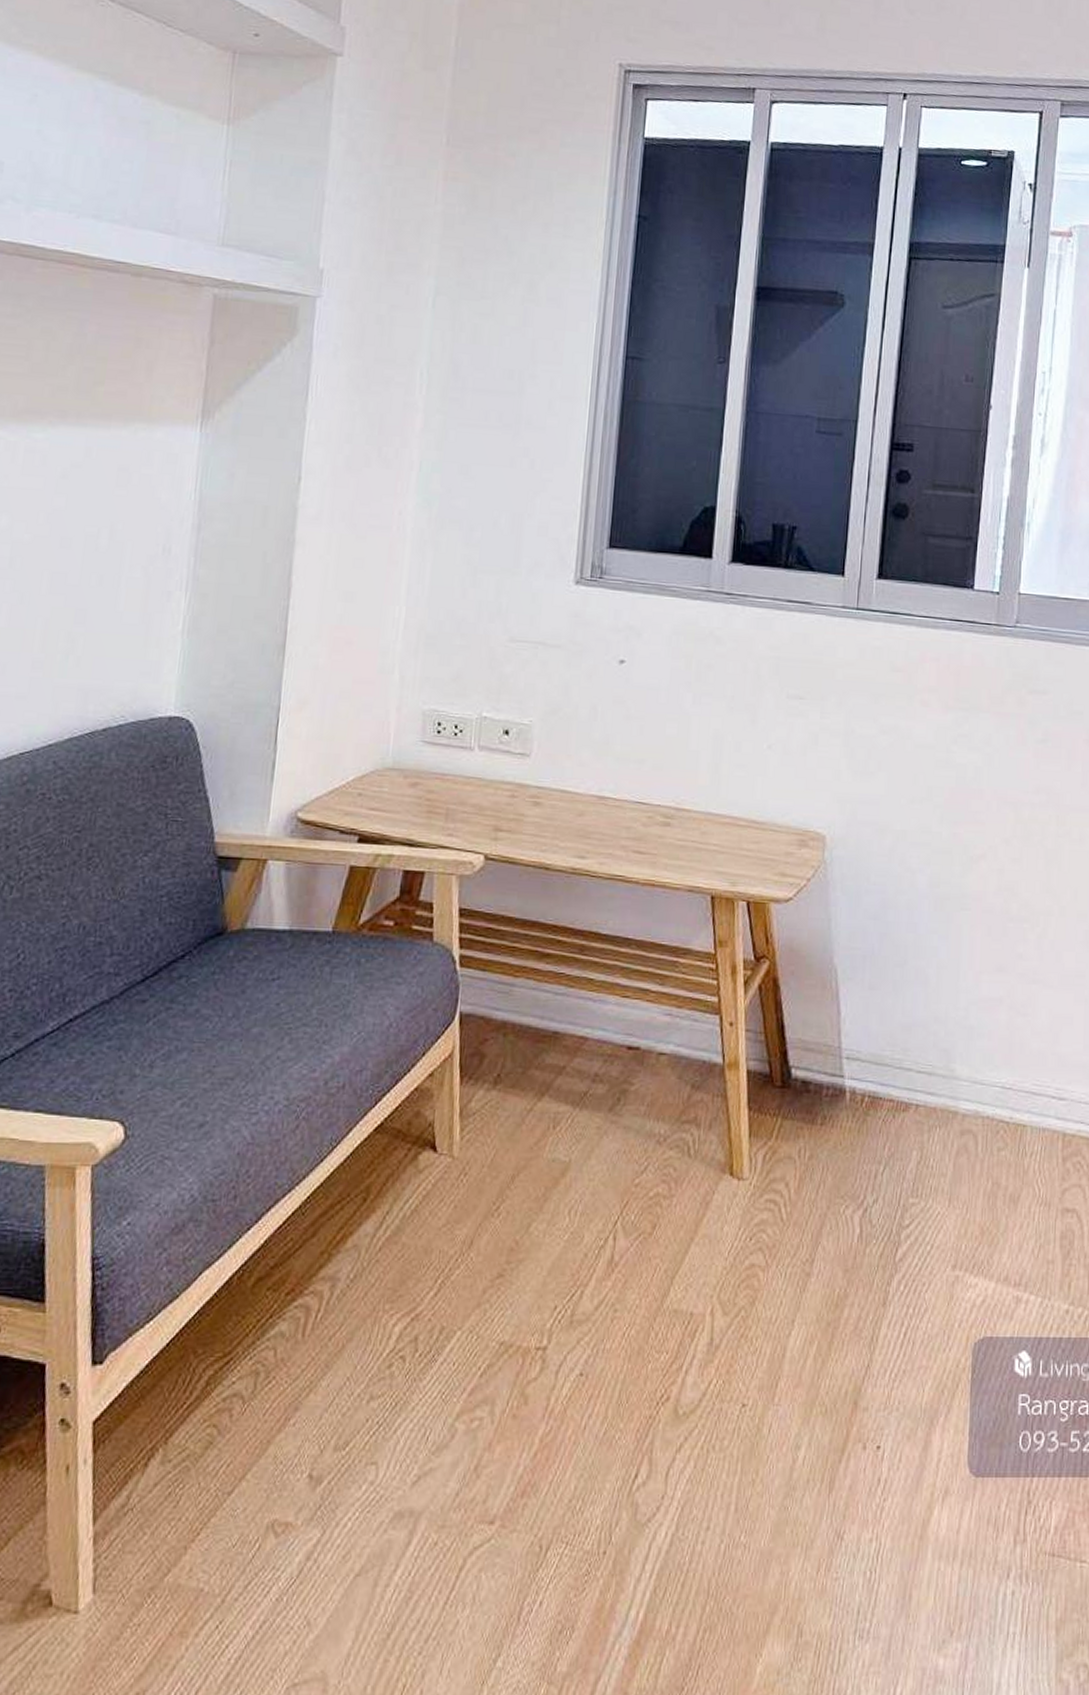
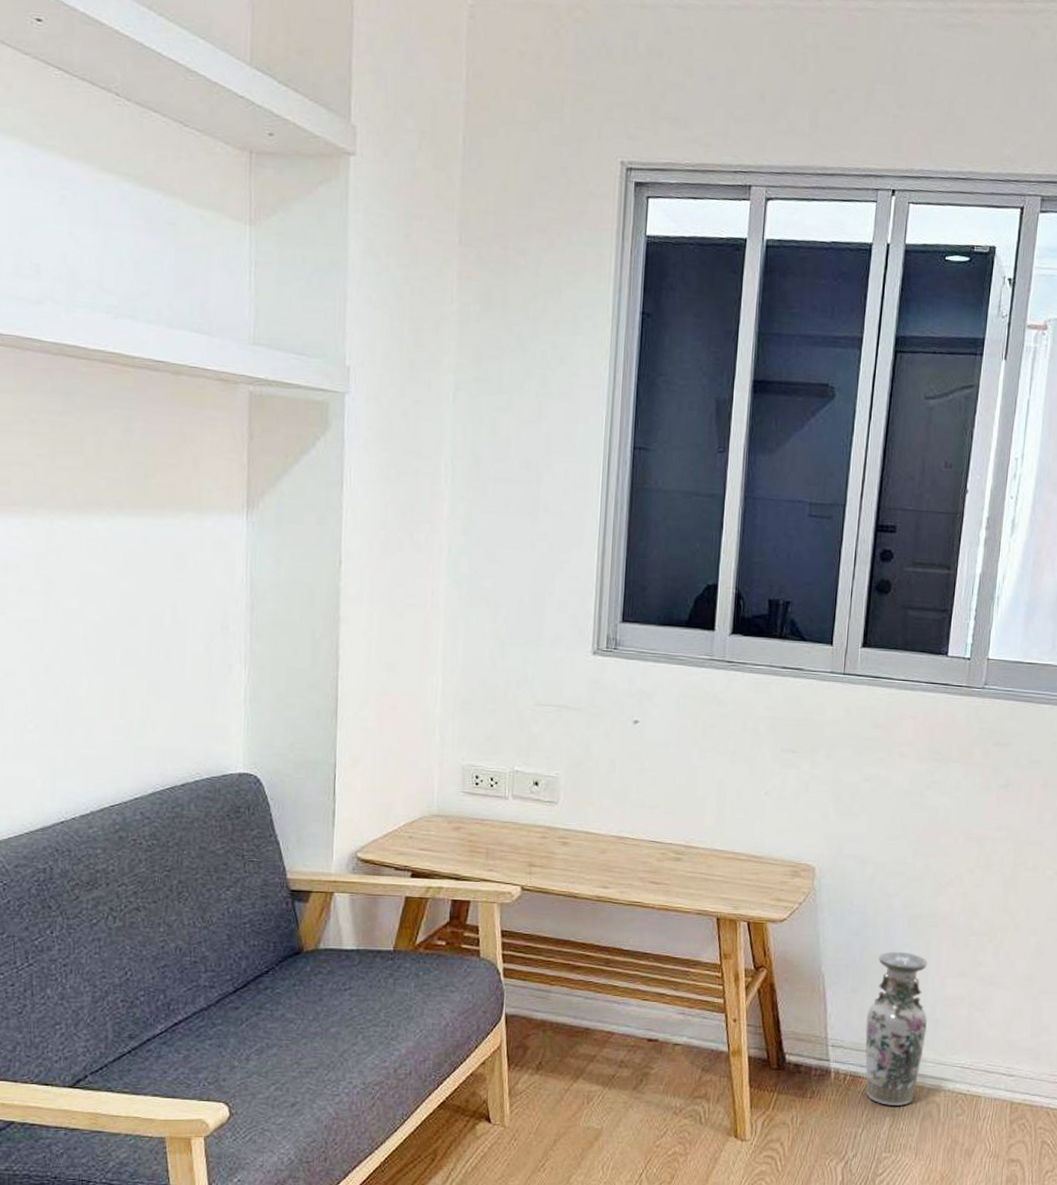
vase: none [886,939,960,1136] -> present [865,951,928,1106]

